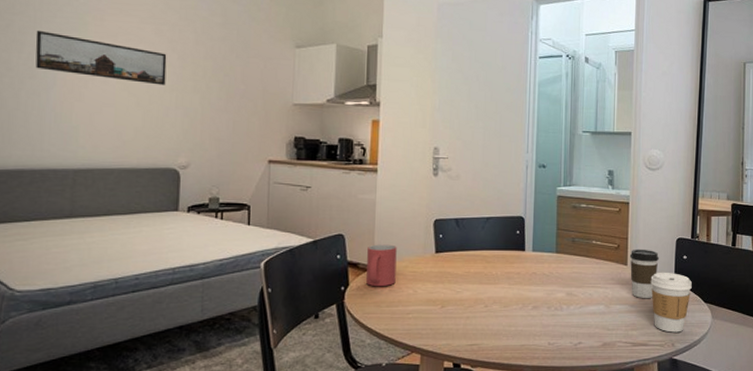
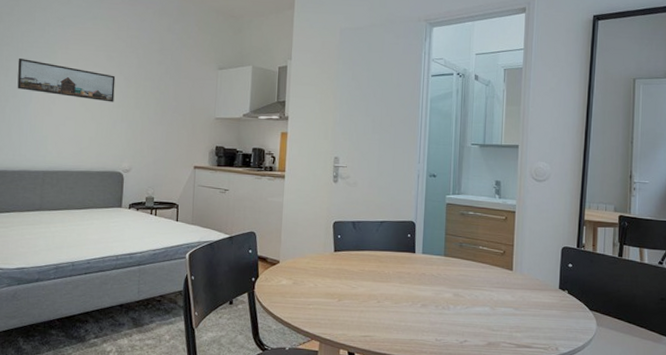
mug: present [366,244,397,287] -> none [273,242,300,280]
coffee cup: present [629,249,659,299] -> none [515,255,544,304]
coffee cup: present [650,273,692,333] -> none [535,279,577,337]

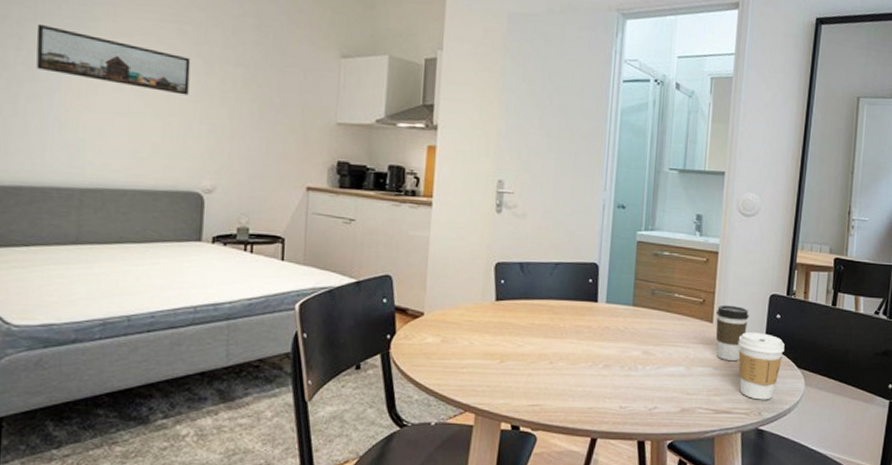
coffee cup: none [515,255,544,304] -> present [715,304,749,362]
coffee cup: none [535,279,577,337] -> present [738,332,785,400]

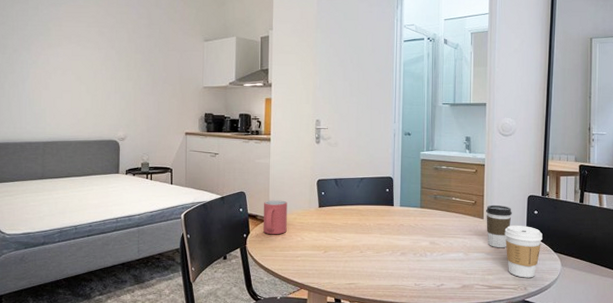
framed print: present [36,23,191,96] -> none [14,35,108,75]
mug: none [416,288,452,337] -> present [263,200,287,235]

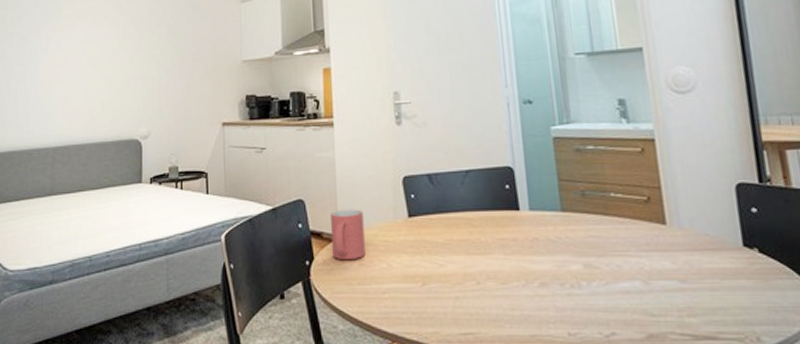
coffee cup: present [485,204,512,248] -> none [667,200,714,272]
coffee cup: present [504,226,543,278] -> none [704,233,774,321]

